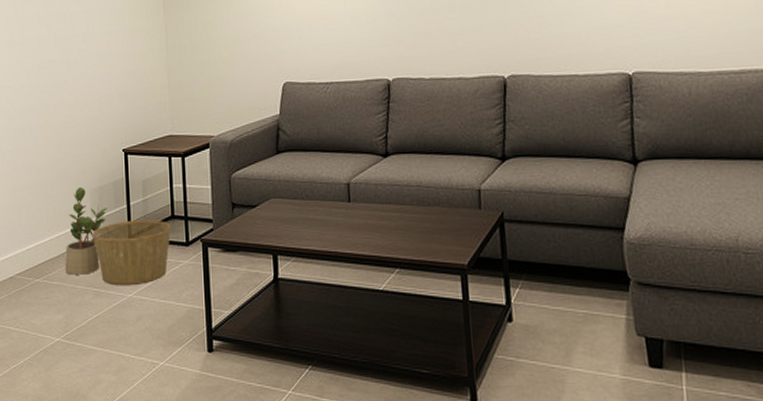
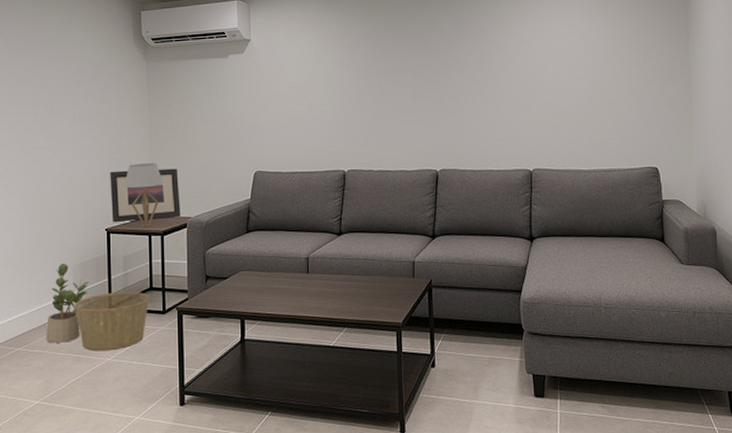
picture frame: none [126,81,202,143] -> present [110,168,181,223]
table lamp: none [141,75,183,148] -> present [125,163,164,228]

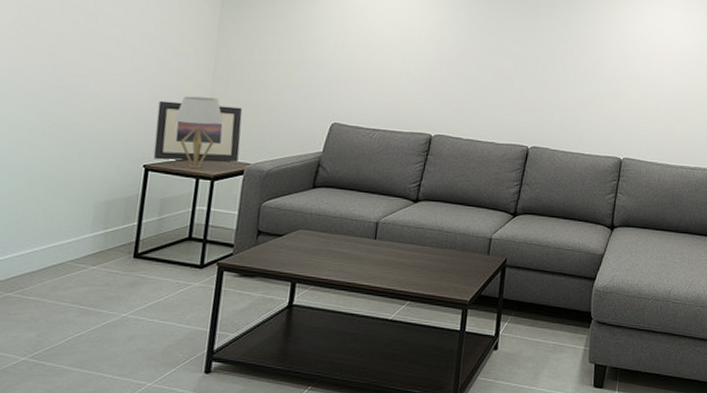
potted plant: present [46,262,90,343] -> none [47,198,114,291]
basket: present [74,291,150,351] -> none [89,238,187,305]

